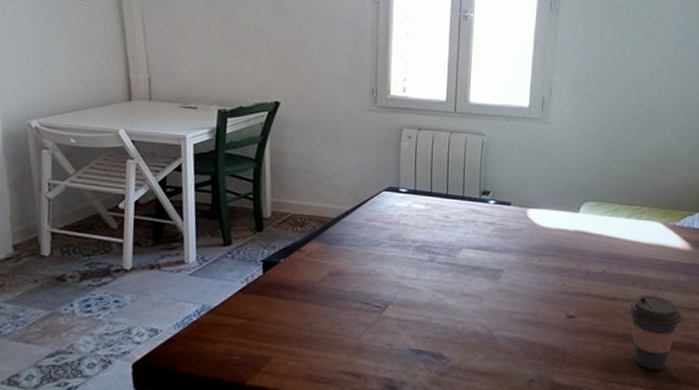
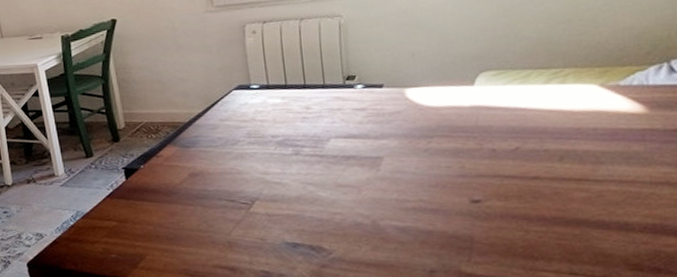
coffee cup: present [628,294,682,370] -> none [555,170,640,256]

